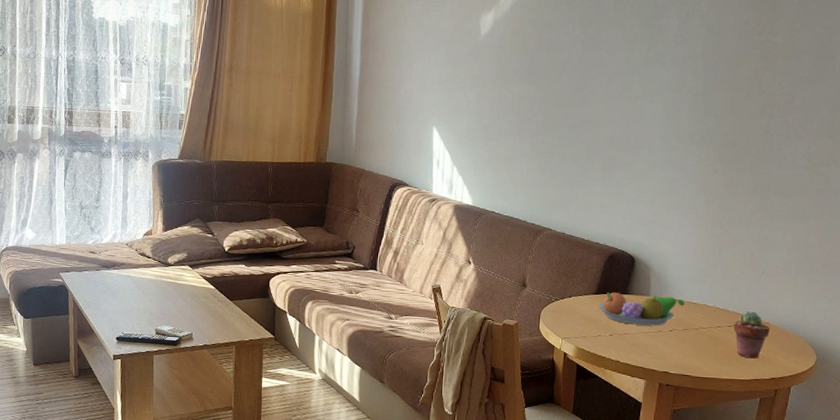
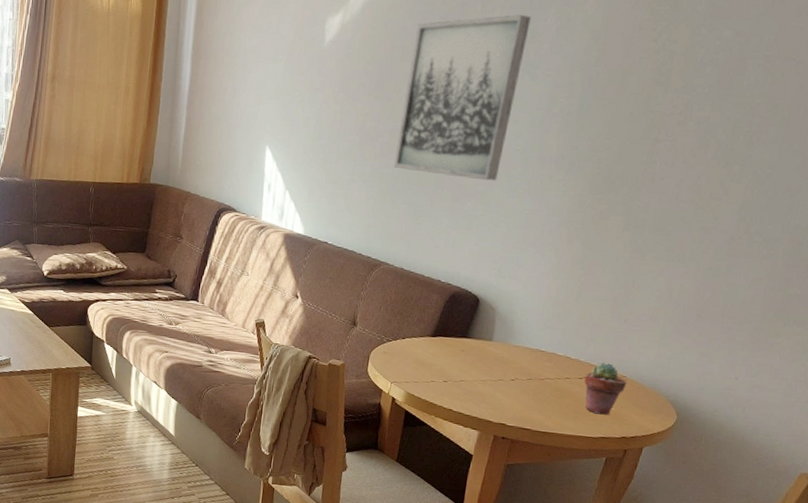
wall art: none [549,13,656,154] -> present [393,15,531,181]
fruit bowl: present [598,292,684,326] -> none [433,335,531,374]

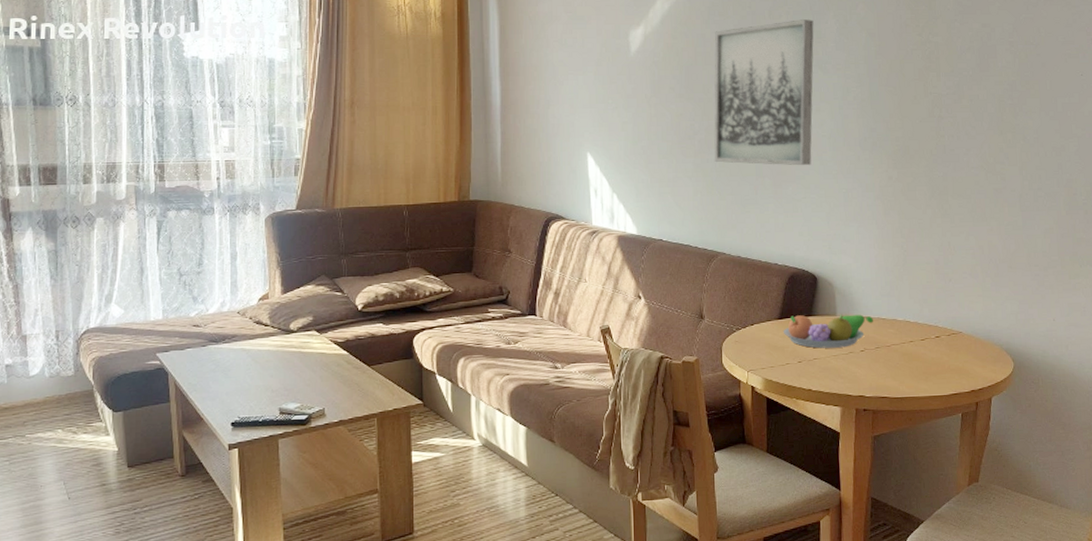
fruit bowl: none [433,335,531,374] -> present [783,314,873,349]
potted succulent: present [584,362,627,415] -> none [926,322,964,372]

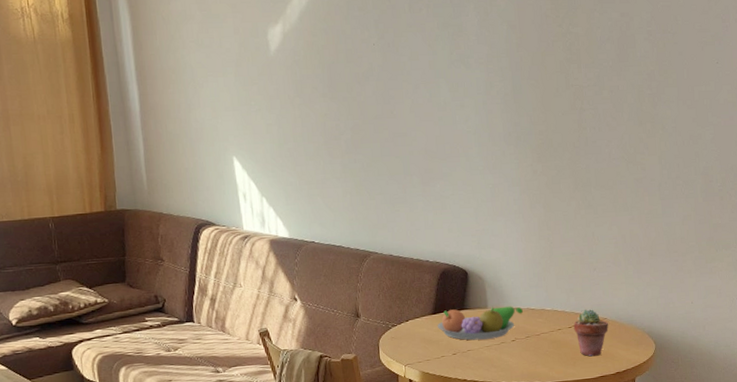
wall art: present [714,20,814,166] -> none [355,12,458,163]
potted succulent: none [926,322,964,372] -> present [573,309,609,357]

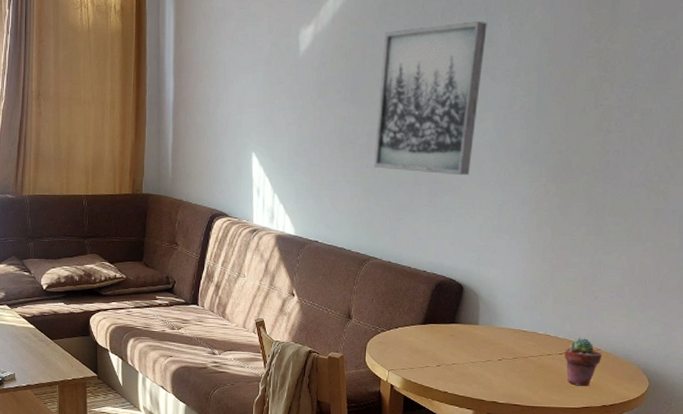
wall art: none [355,12,458,163] -> present [373,21,487,176]
fruit bowl: present [437,306,523,341] -> none [425,322,514,355]

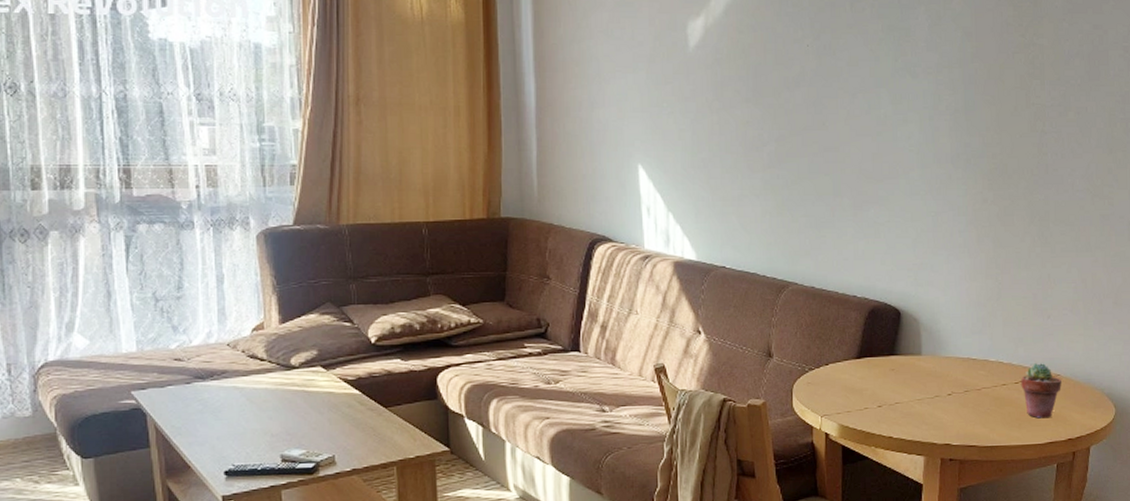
wall art: present [373,21,487,176] -> none [785,14,902,185]

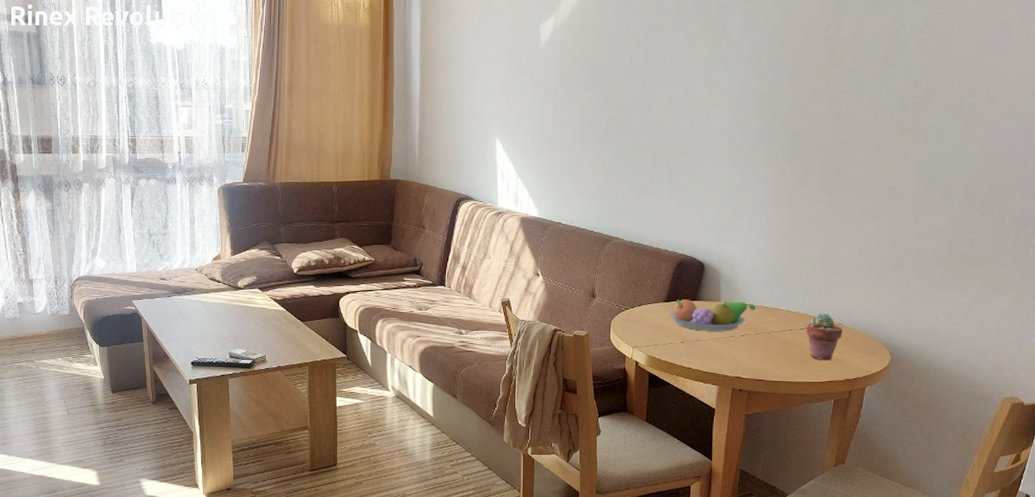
fruit bowl: none [861,353,962,392] -> present [668,299,755,332]

